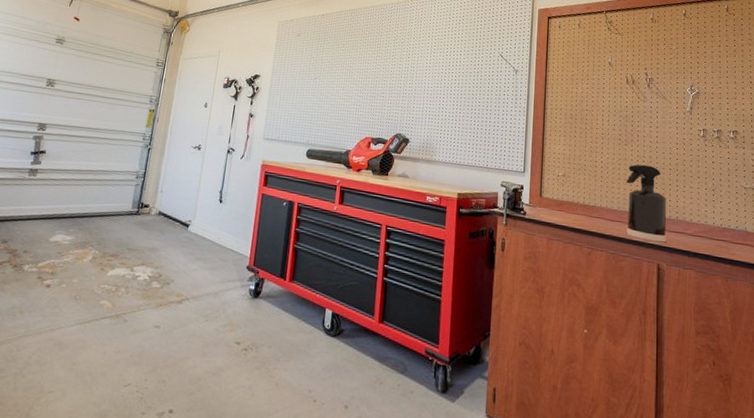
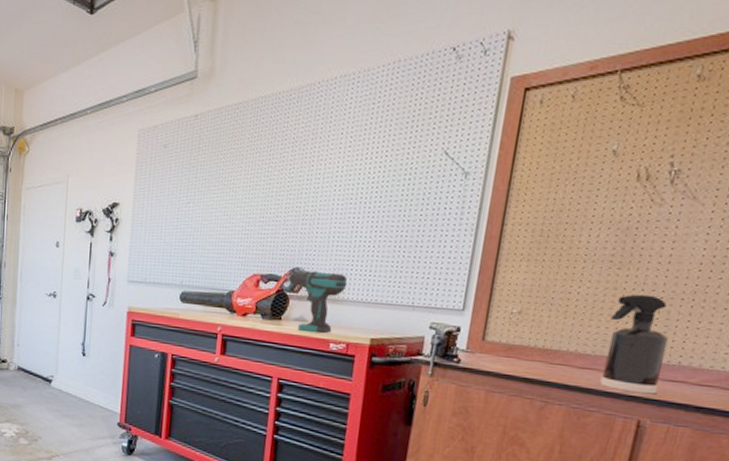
power drill: none [390,136,438,189] -> present [285,270,348,334]

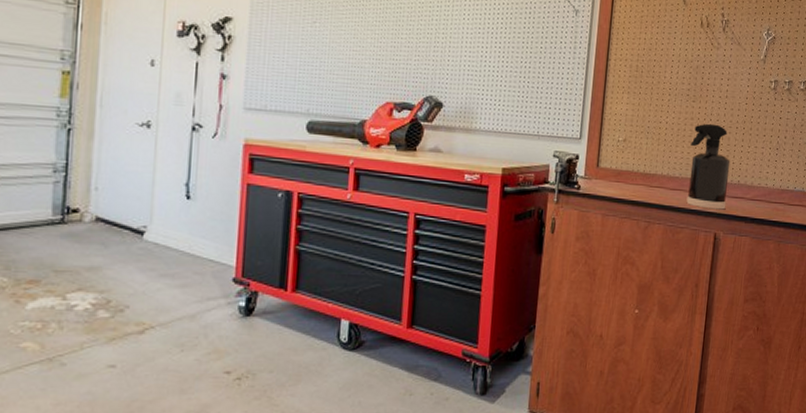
power drill: present [285,270,348,334] -> none [418,99,479,165]

